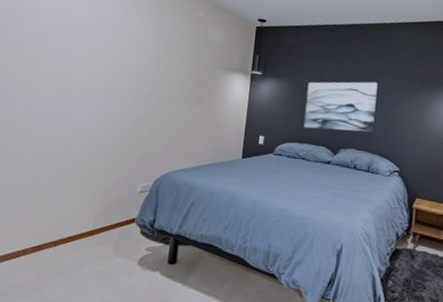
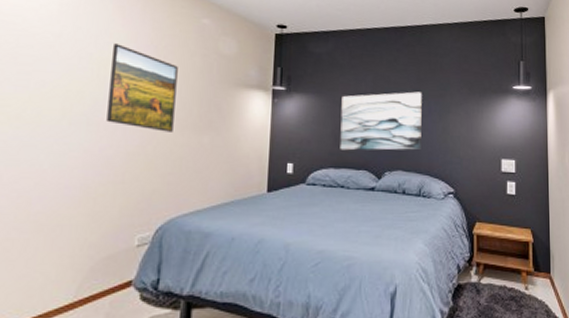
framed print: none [121,30,177,104] -> present [107,43,178,132]

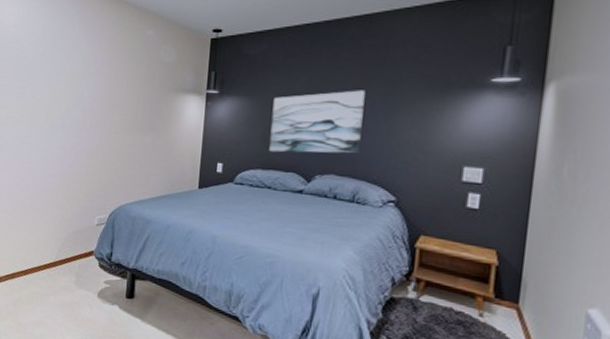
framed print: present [107,43,178,132] -> none [75,59,127,133]

